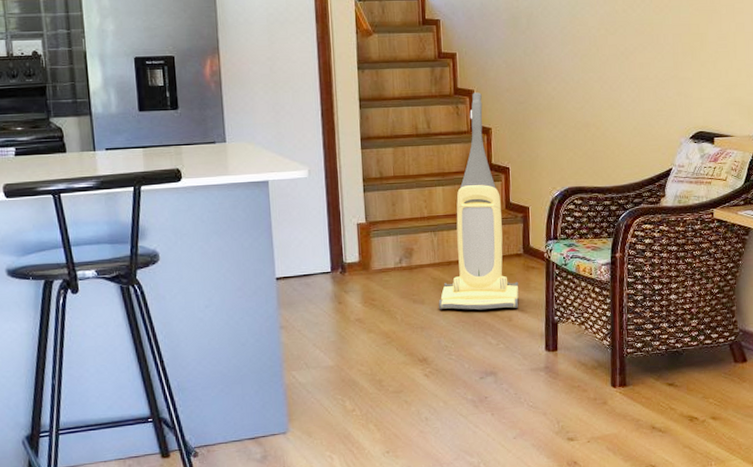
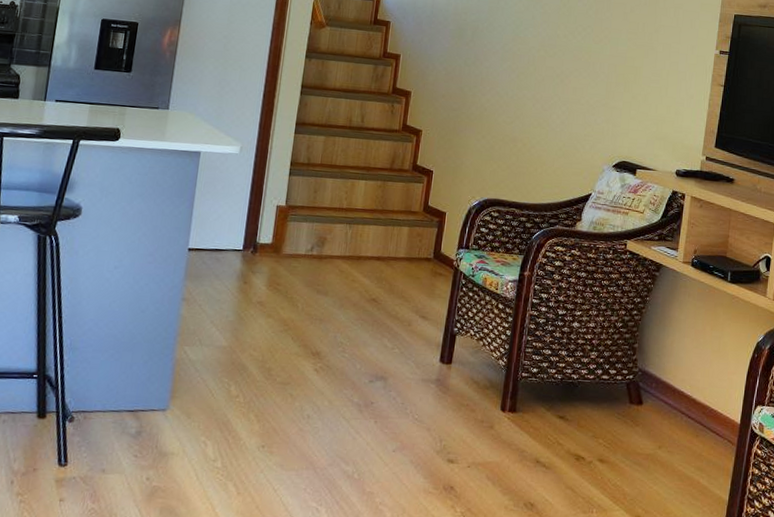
vacuum cleaner: present [438,92,519,310] -> none [341,94,424,313]

